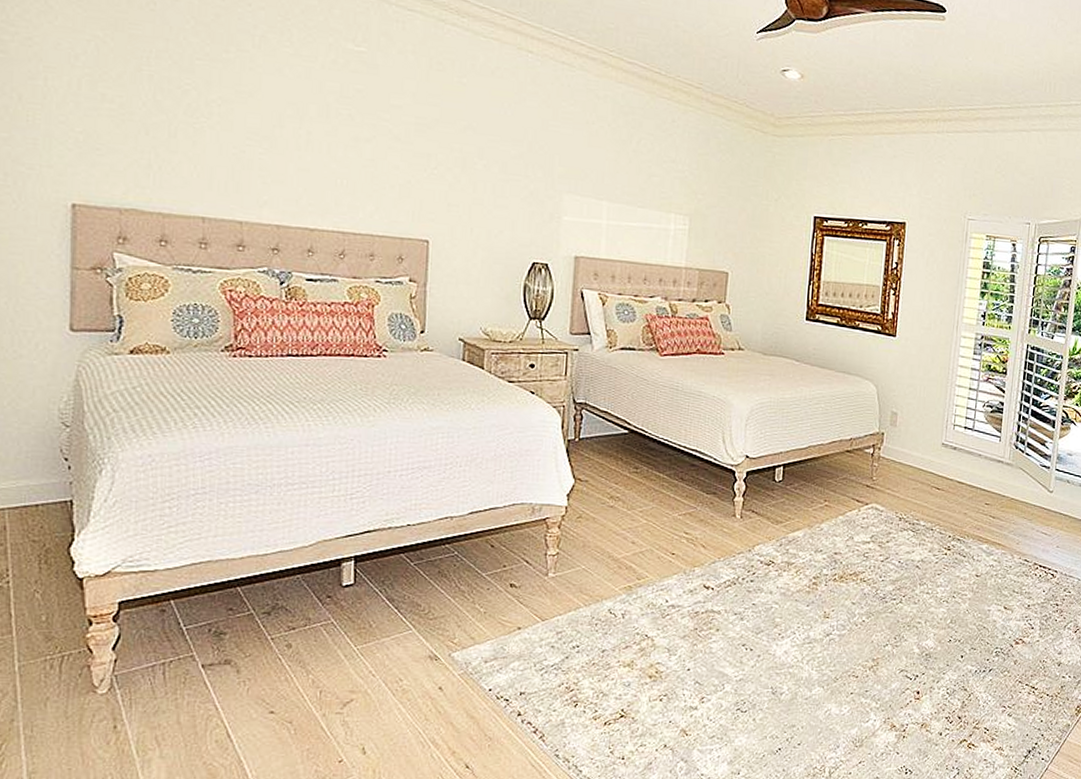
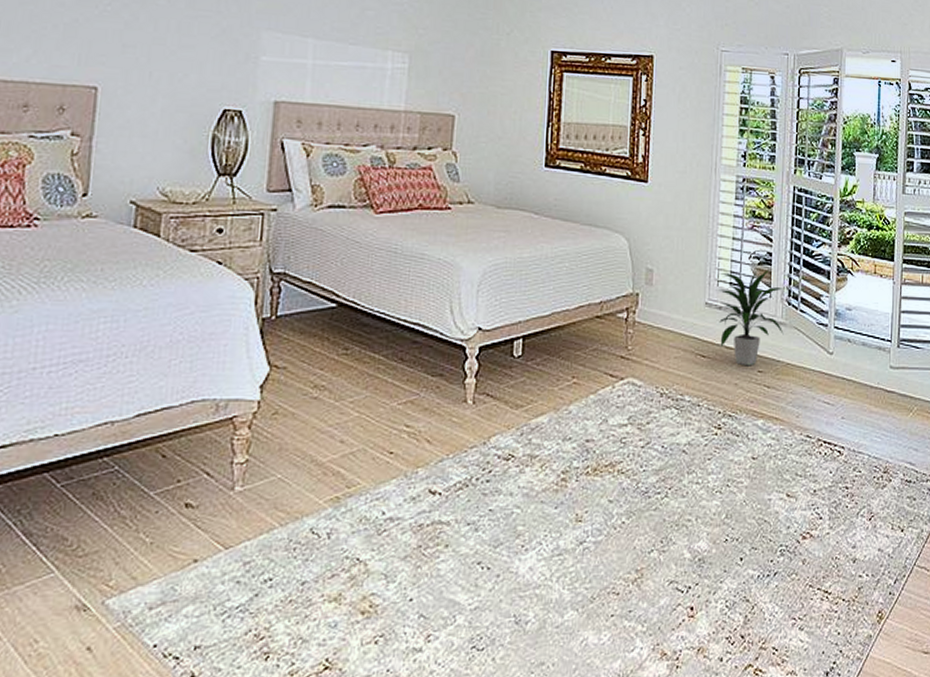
indoor plant: none [952,416,1015,499] -> present [716,268,786,366]

